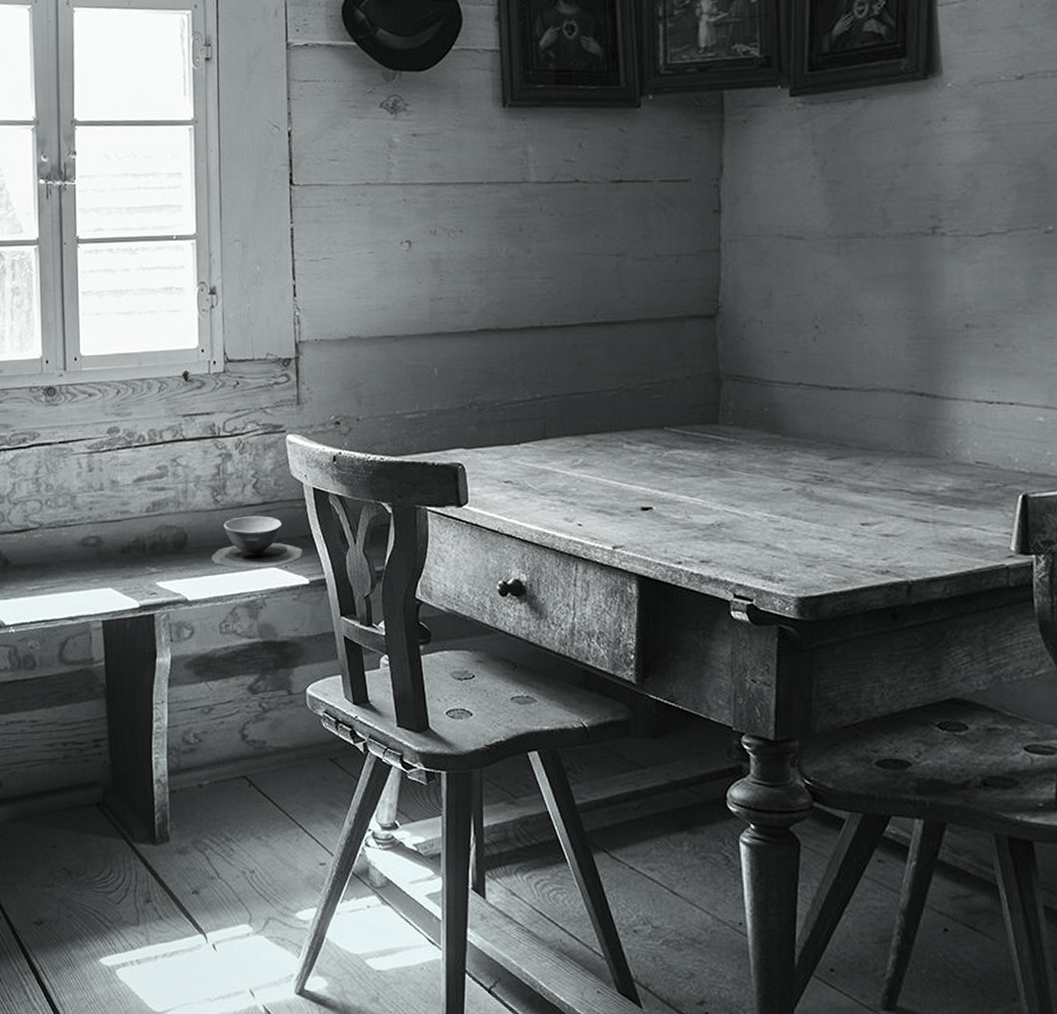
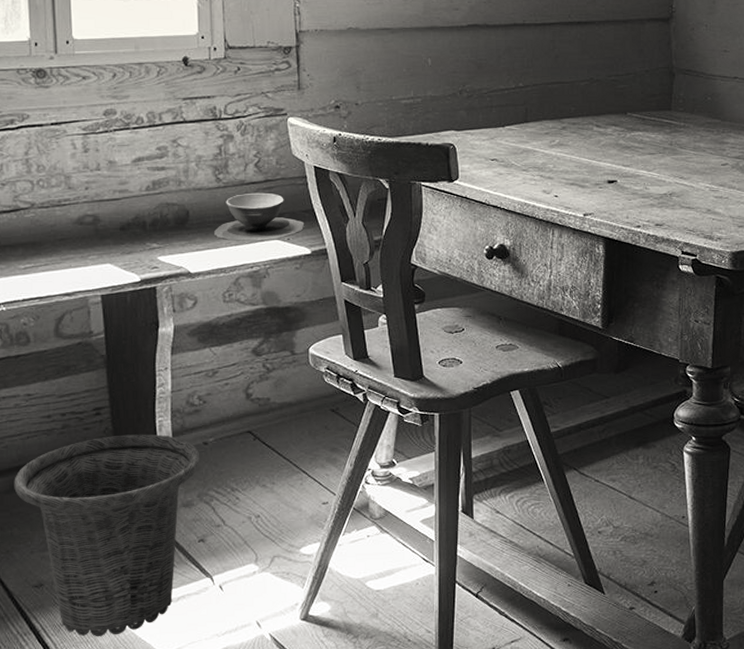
basket: none [18,769,195,986] -> present [14,434,200,637]

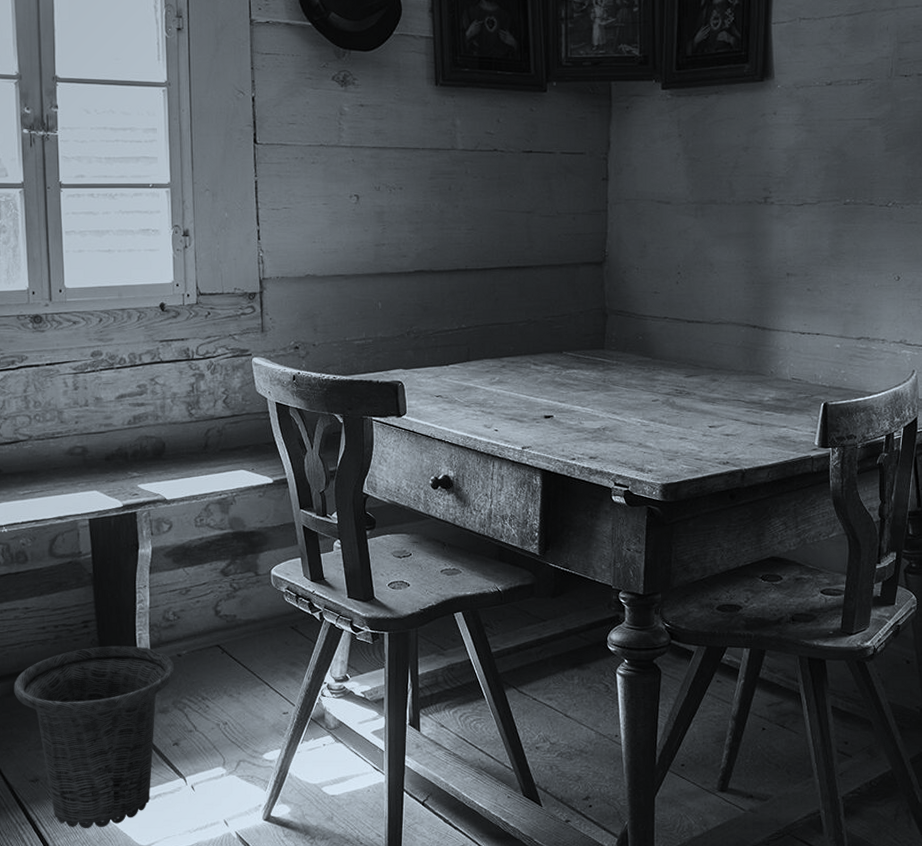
wooden bowl: present [213,192,305,242] -> none [186,426,267,472]

